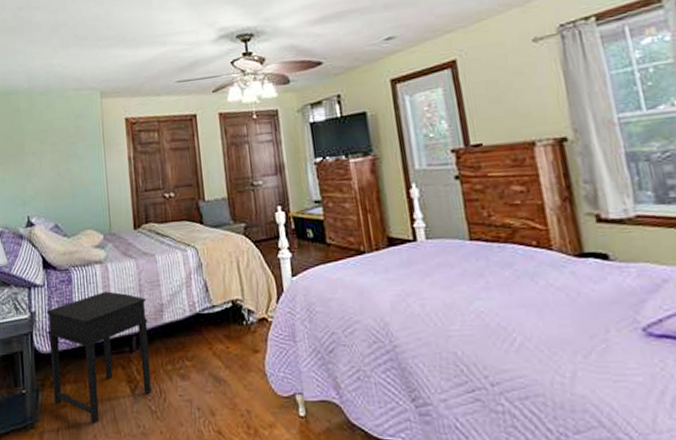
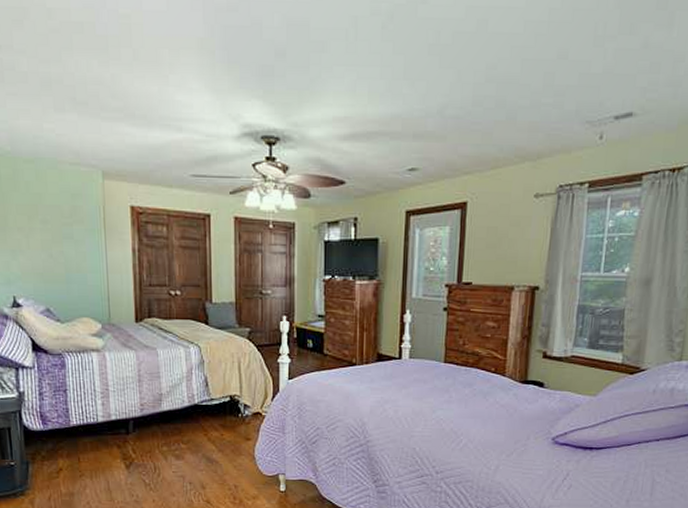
side table: present [46,291,152,424] -> none [36,378,146,493]

